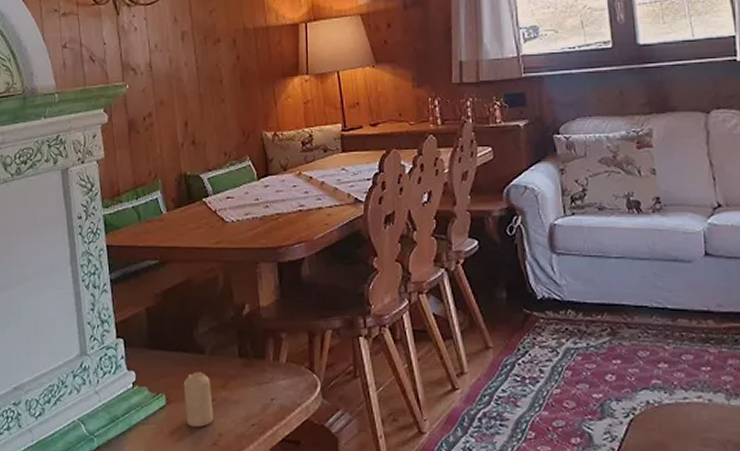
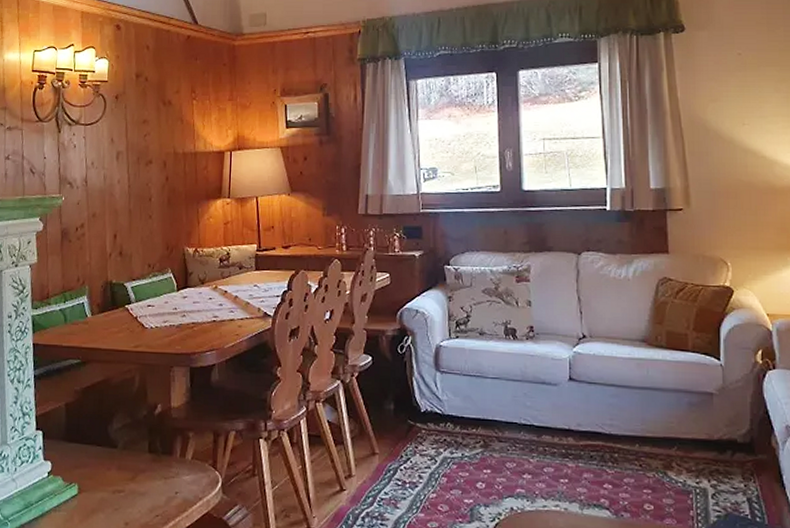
candle: present [183,372,213,427] -> none [95,464,122,516]

